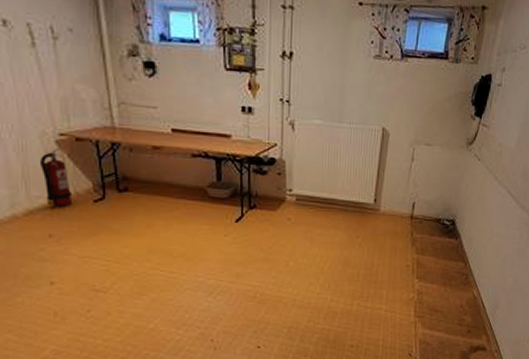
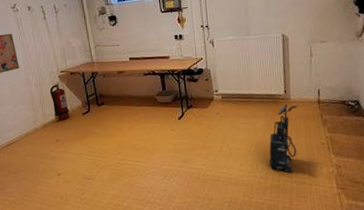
vacuum cleaner: none [343,215,387,296] -> present [269,104,298,173]

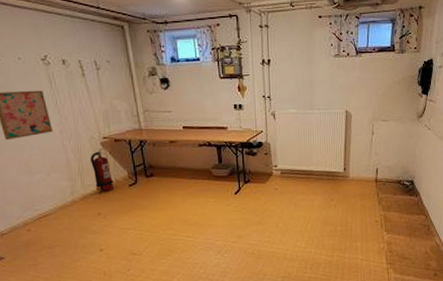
vacuum cleaner: present [269,104,298,173] -> none [324,181,356,249]

